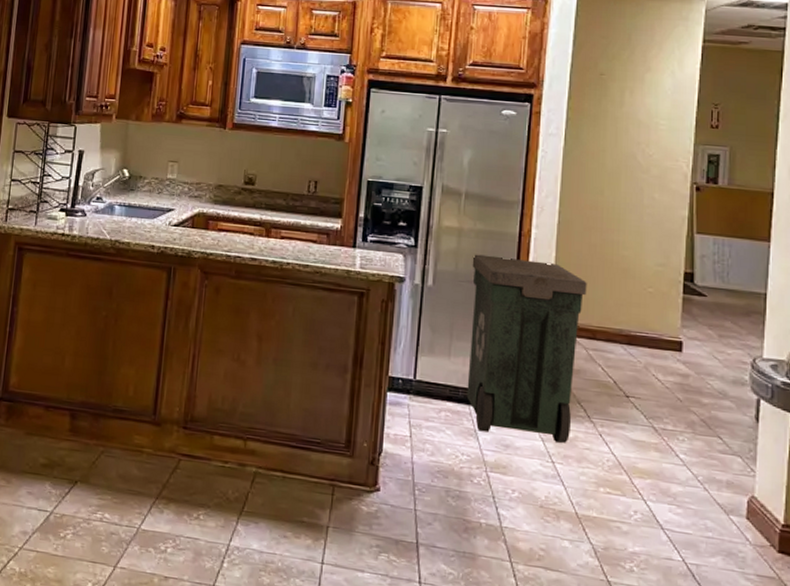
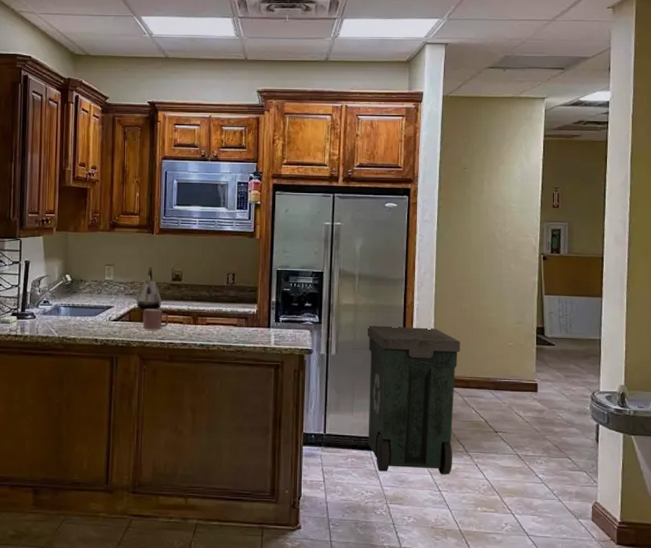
kettle: none [200,167,231,217] -> present [135,268,162,310]
mug: none [207,214,237,242] -> present [143,309,168,331]

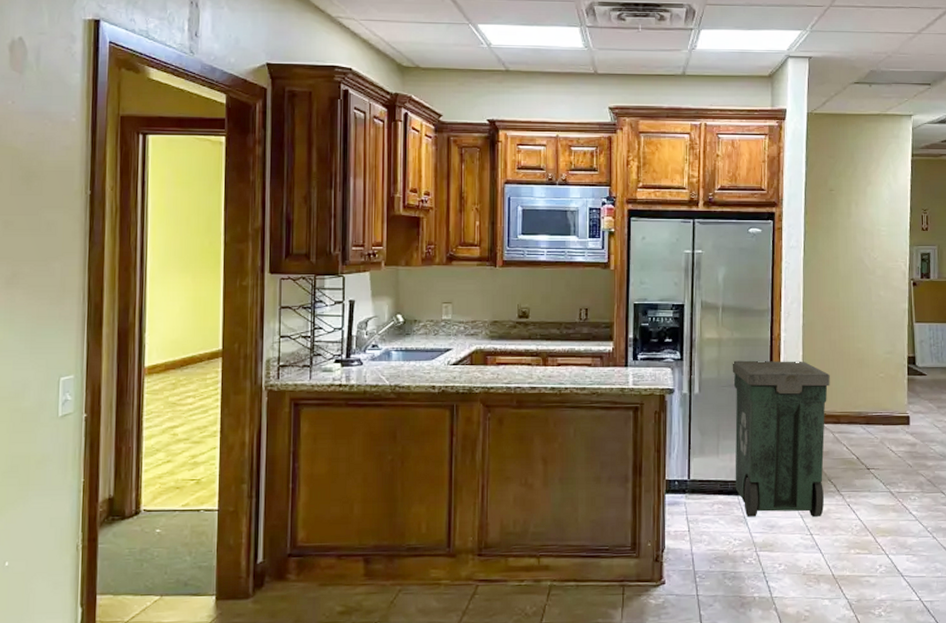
kettle: present [135,268,162,310] -> none [477,304,507,351]
mug: present [143,309,168,331] -> none [486,350,515,375]

